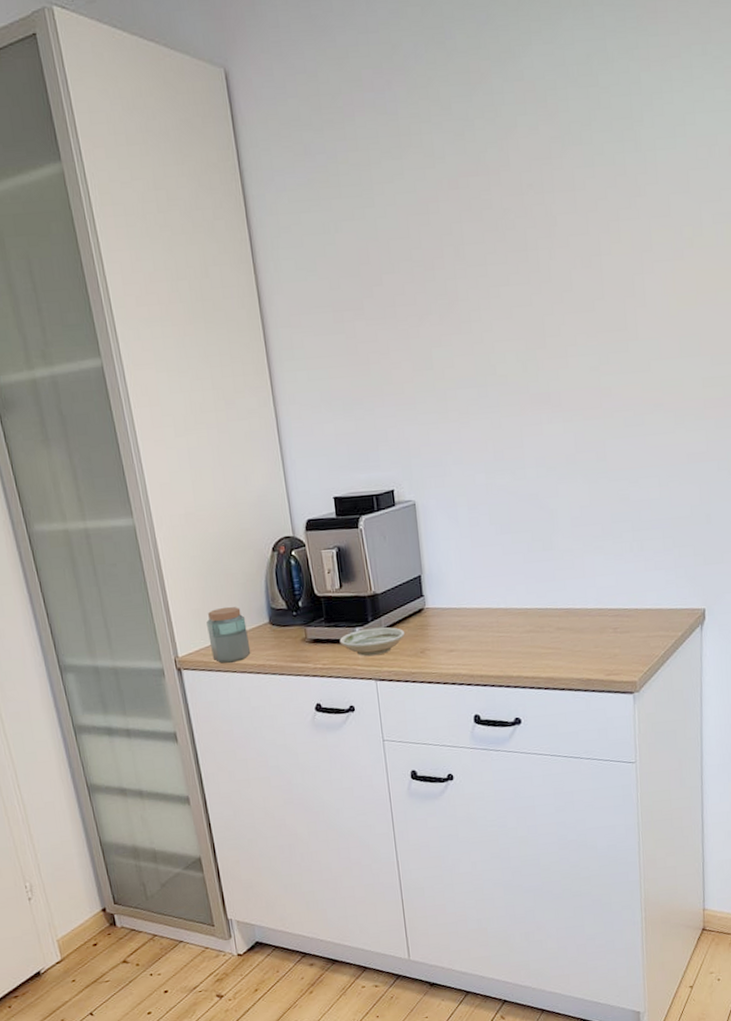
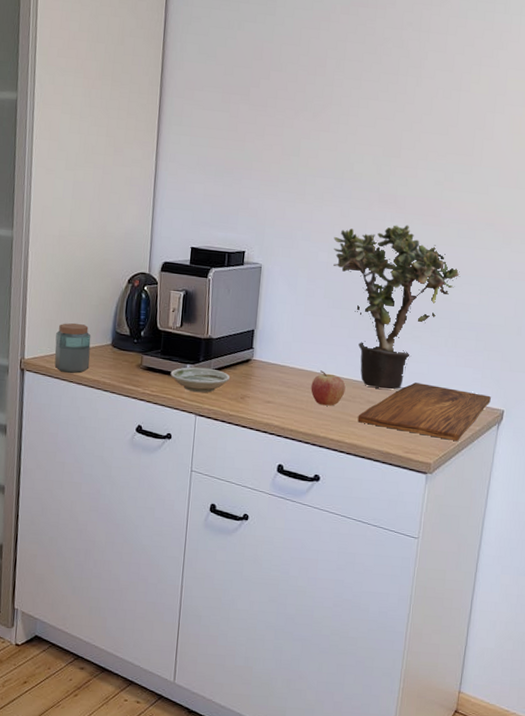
potted plant: none [488,424,635,613] -> present [333,225,461,390]
fruit: none [493,605,532,643] -> present [311,370,346,406]
cutting board: none [550,595,689,653] -> present [357,382,491,441]

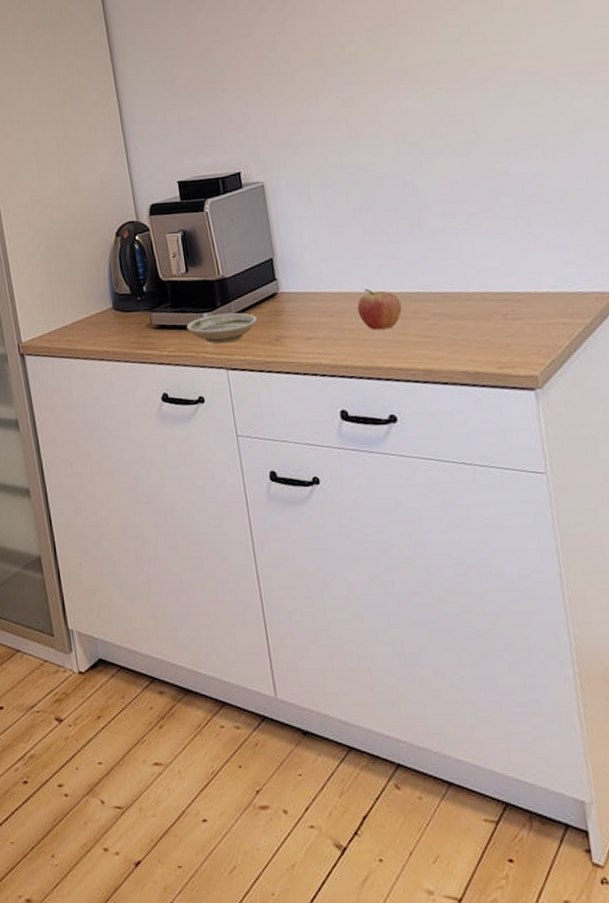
peanut butter: present [54,322,91,374] -> none [50,292,94,350]
potted plant: present [333,225,461,390] -> none [341,97,513,298]
cutting board: present [357,382,491,441] -> none [425,277,597,343]

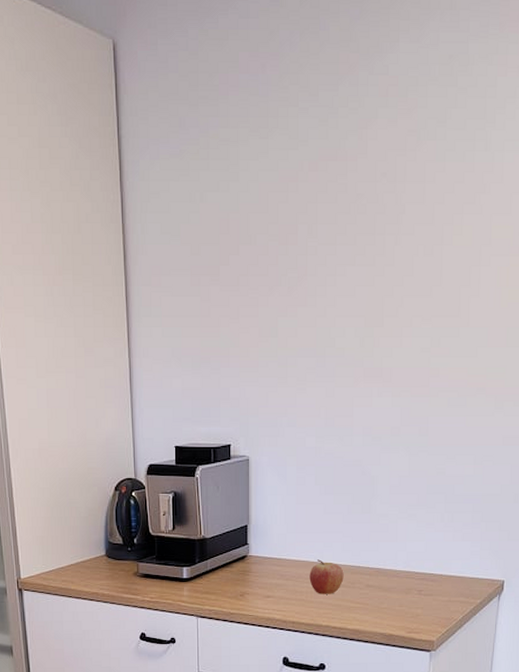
saucer: present [186,312,258,344] -> none [168,569,228,595]

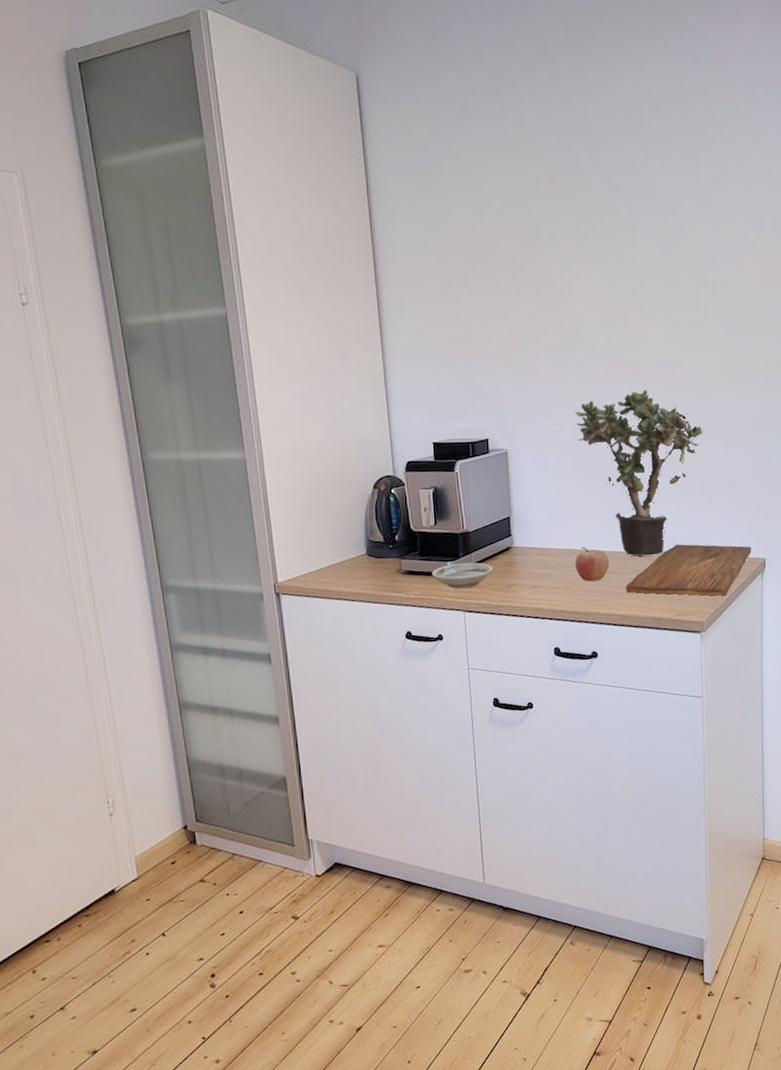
saucer: none [168,569,228,595] -> present [431,562,494,589]
potted plant: none [320,399,453,572] -> present [575,389,705,557]
cutting board: none [358,562,491,616] -> present [626,544,752,596]

